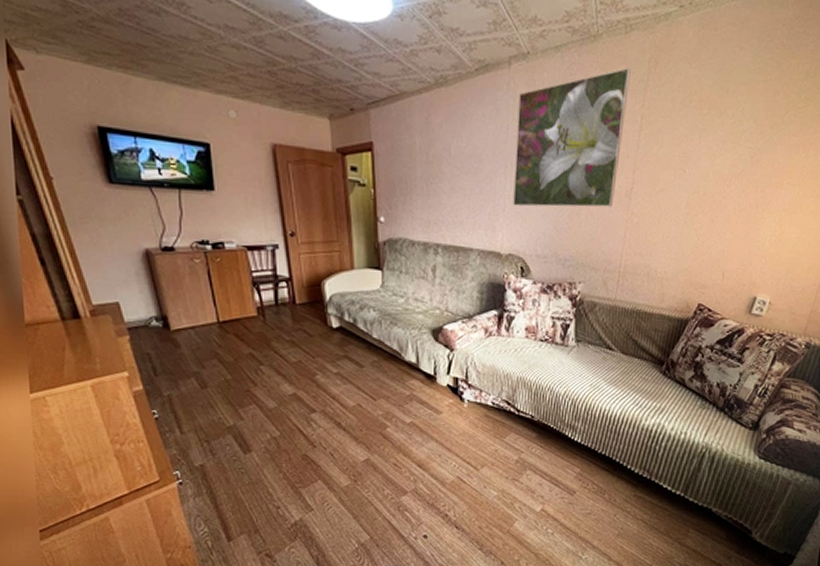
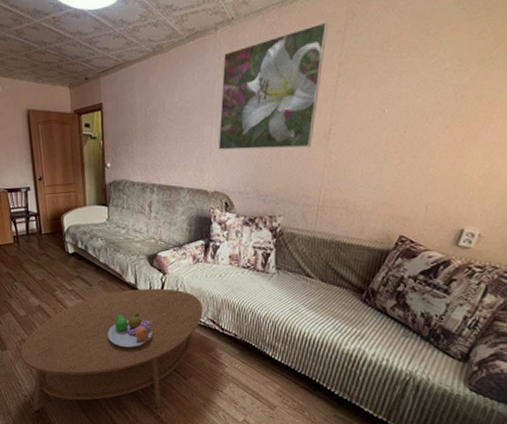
coffee table: none [271,367,497,525] -> present [21,288,203,412]
fruit bowl: none [383,397,438,439] -> present [107,312,152,349]

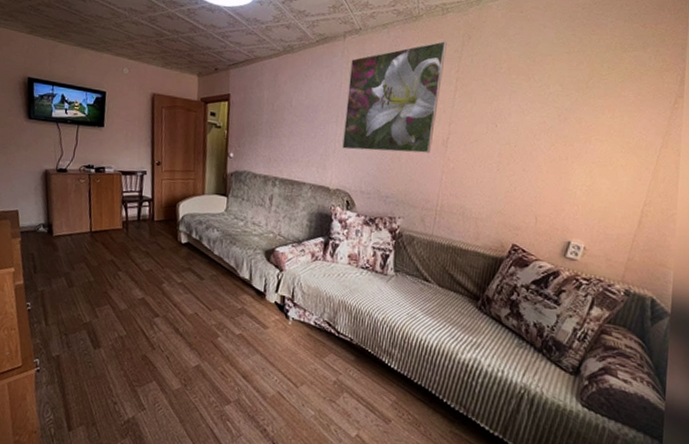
coffee table: present [21,288,203,412] -> none [116,285,320,422]
fruit bowl: present [107,312,152,349] -> none [215,310,265,351]

